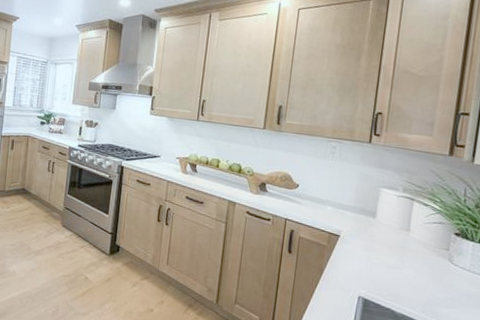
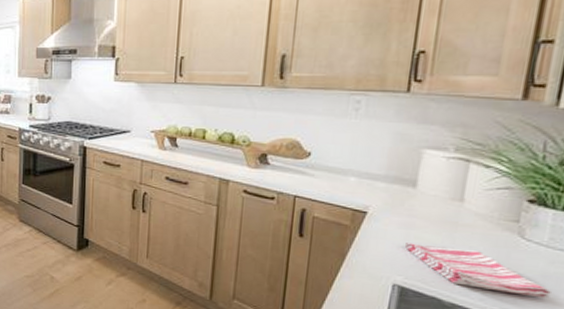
dish towel: none [367,262,473,313] -> present [404,243,551,299]

